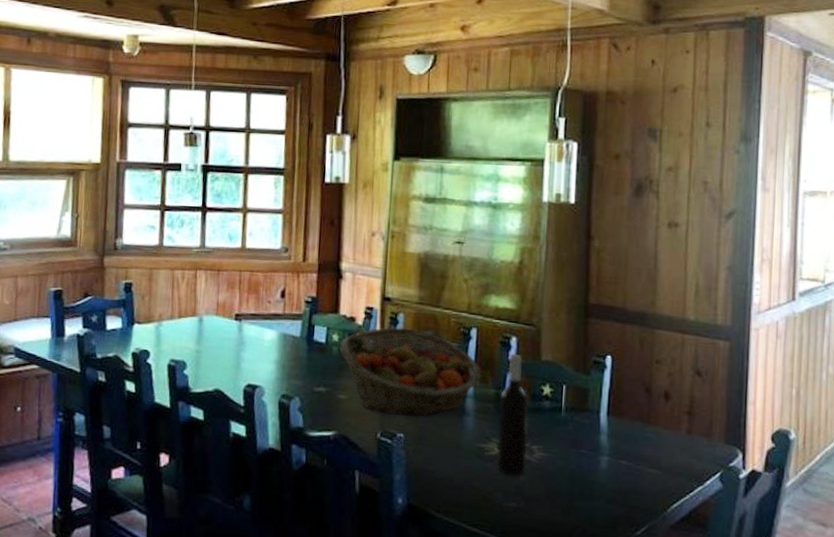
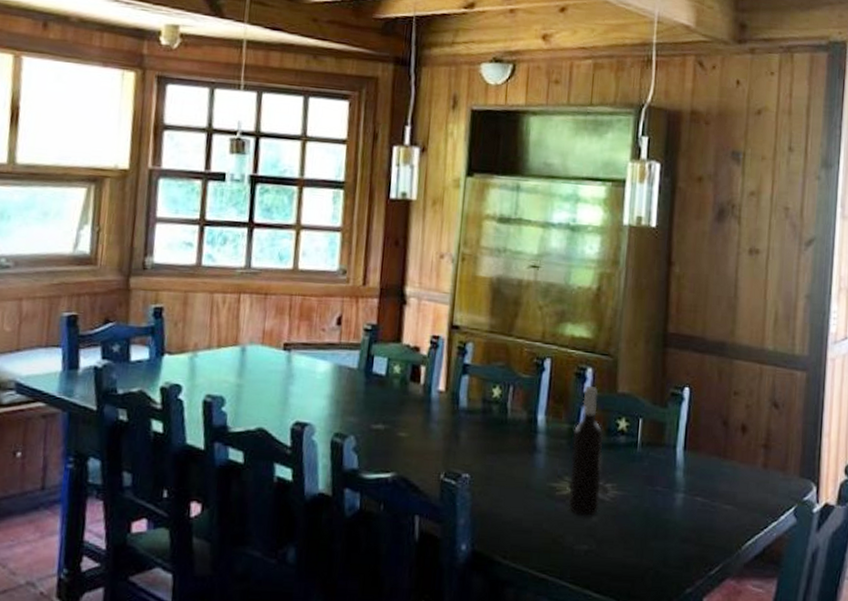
fruit basket: present [339,327,481,417] -> none [401,358,554,455]

